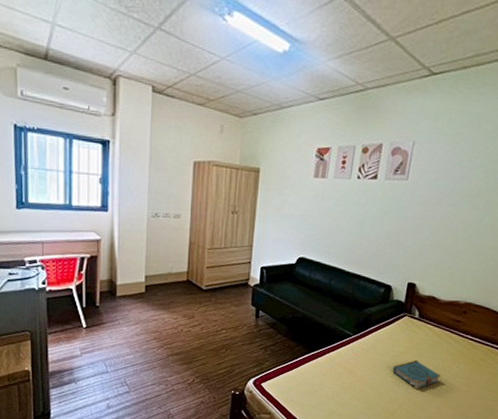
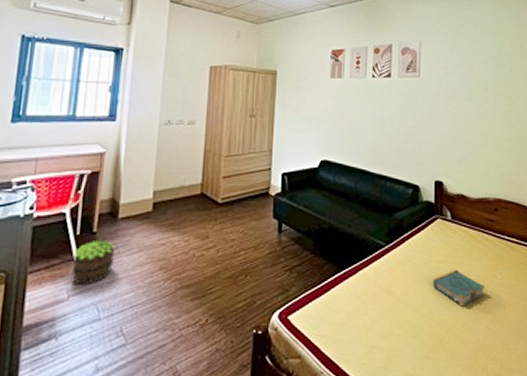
potted plant: none [82,312,115,347] -> present [71,239,115,285]

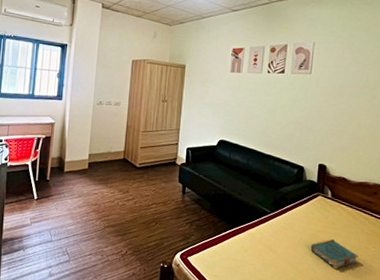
potted plant: present [71,239,115,285] -> none [33,185,62,217]

